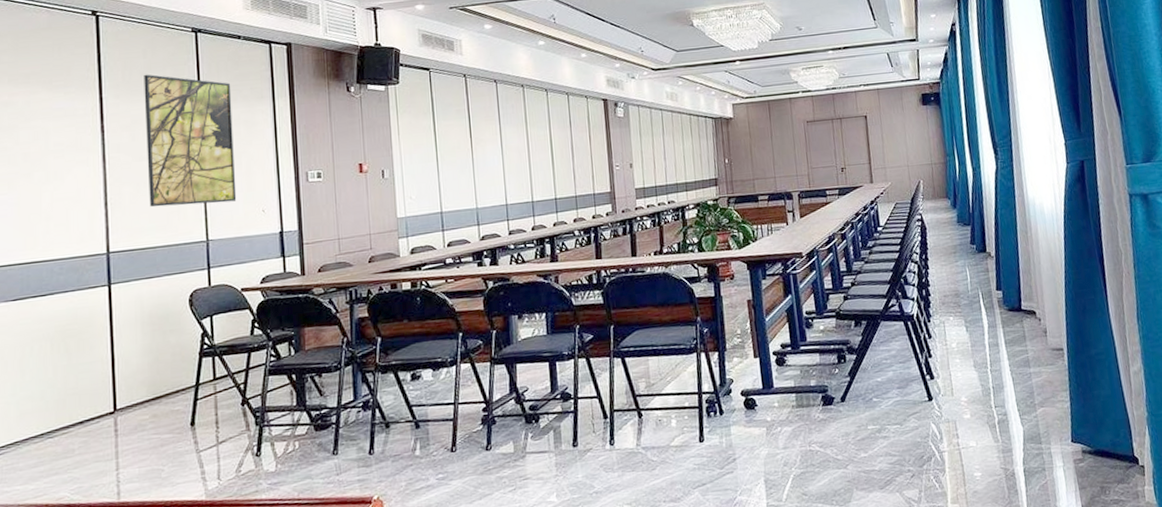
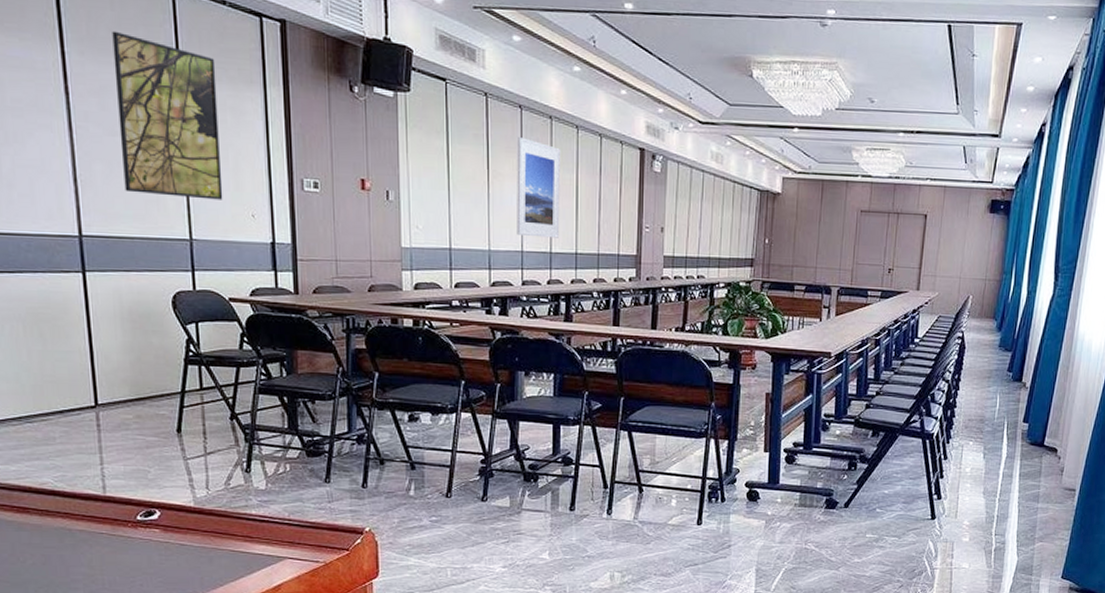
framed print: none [495,106,539,191] -> present [517,137,560,238]

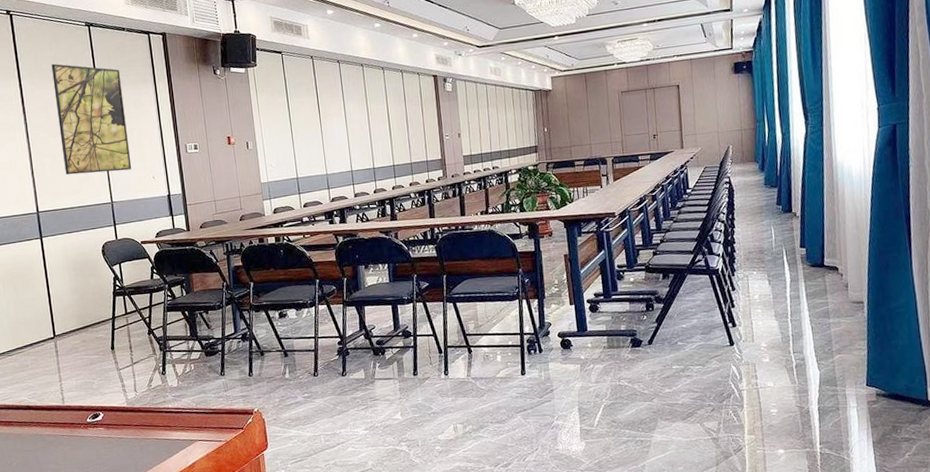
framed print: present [517,137,560,238] -> none [339,84,379,159]

